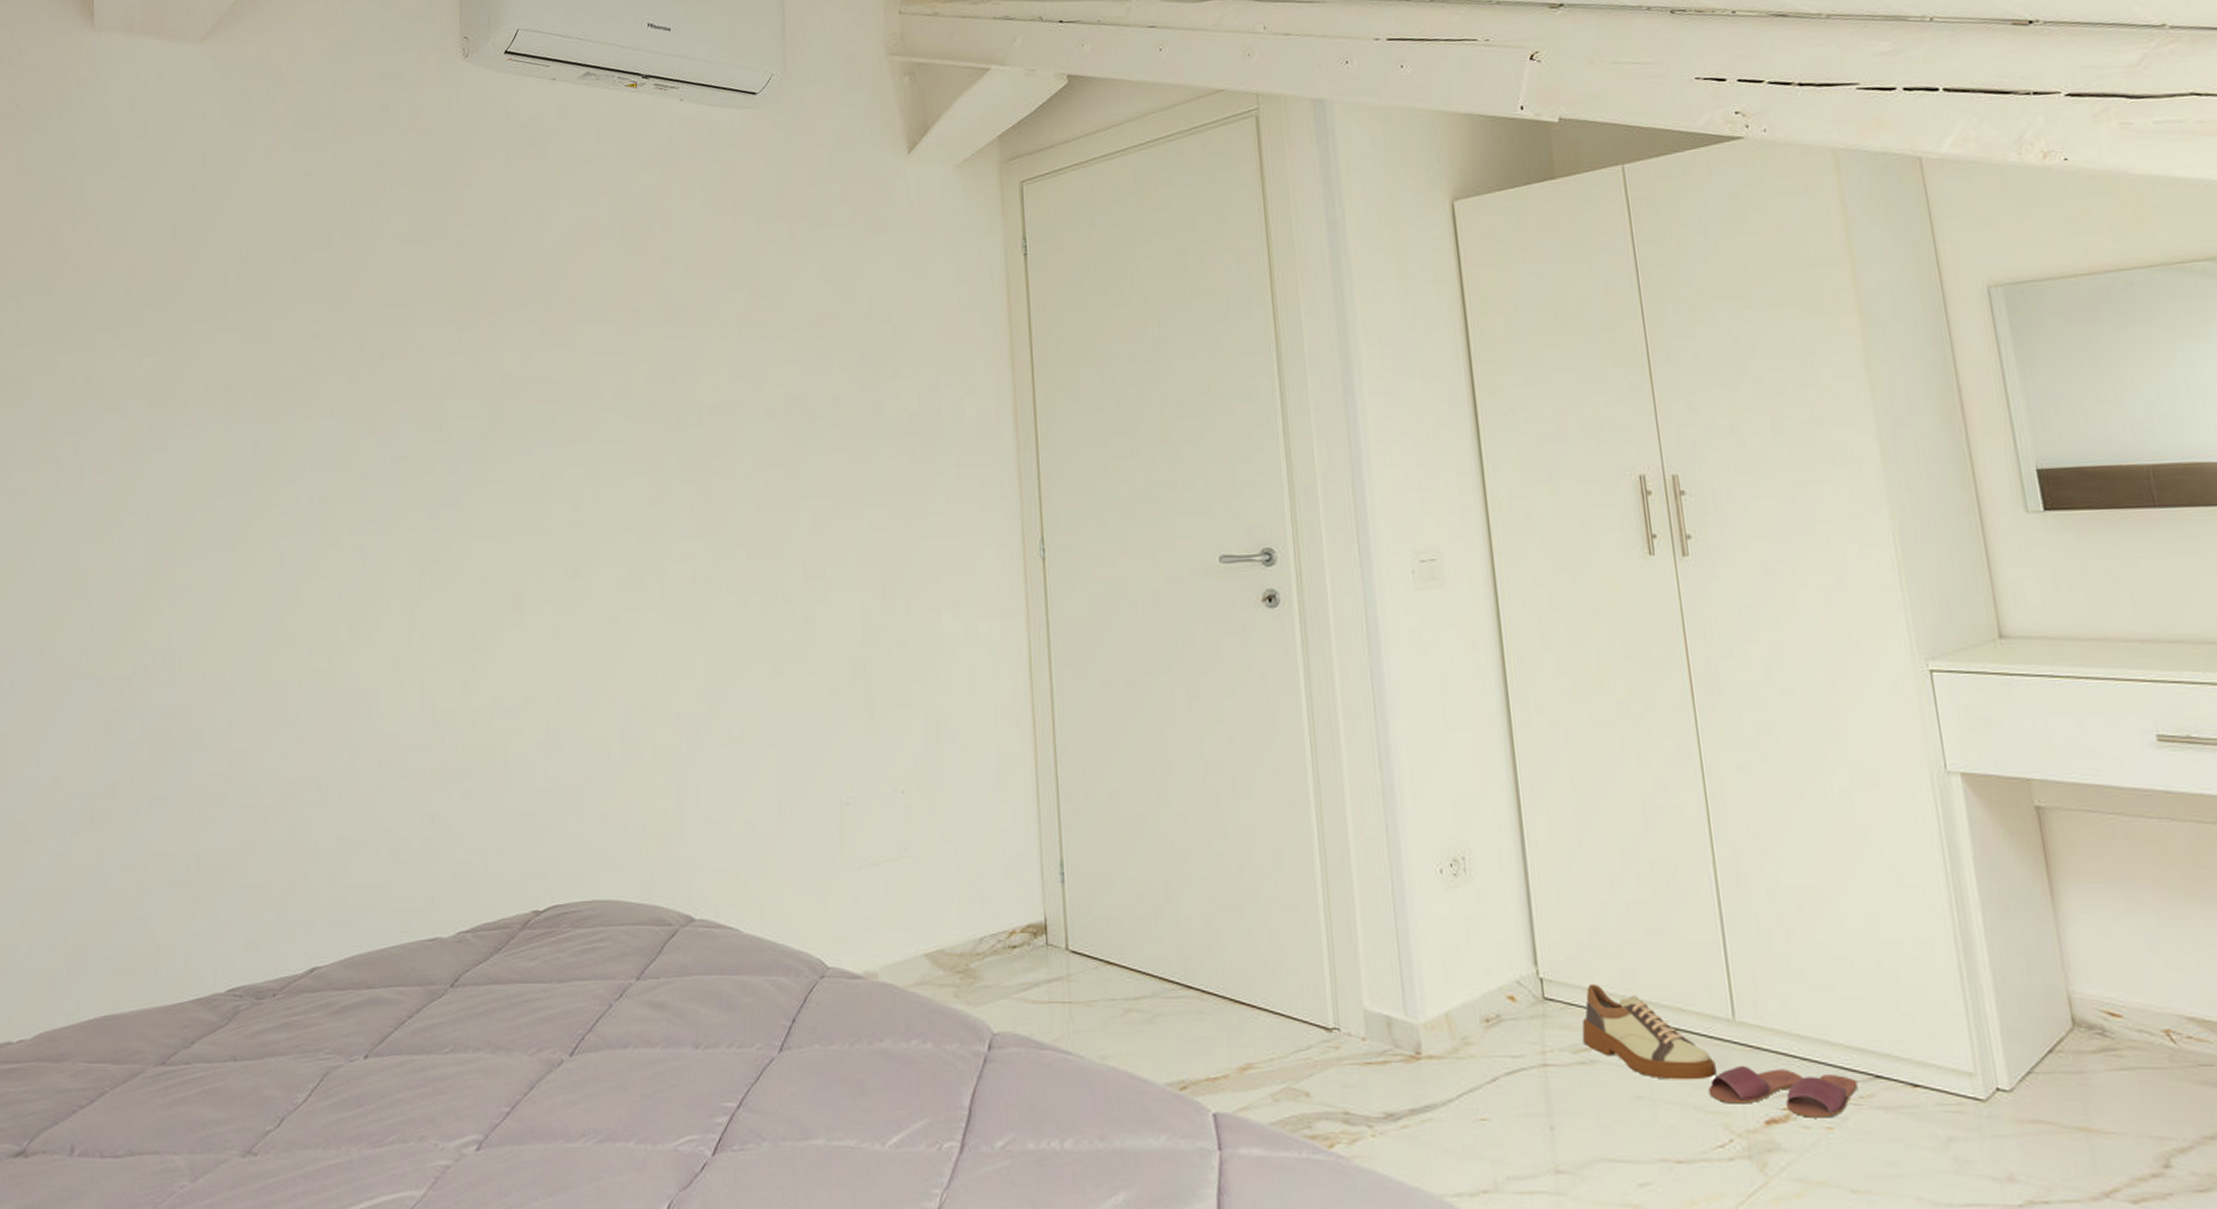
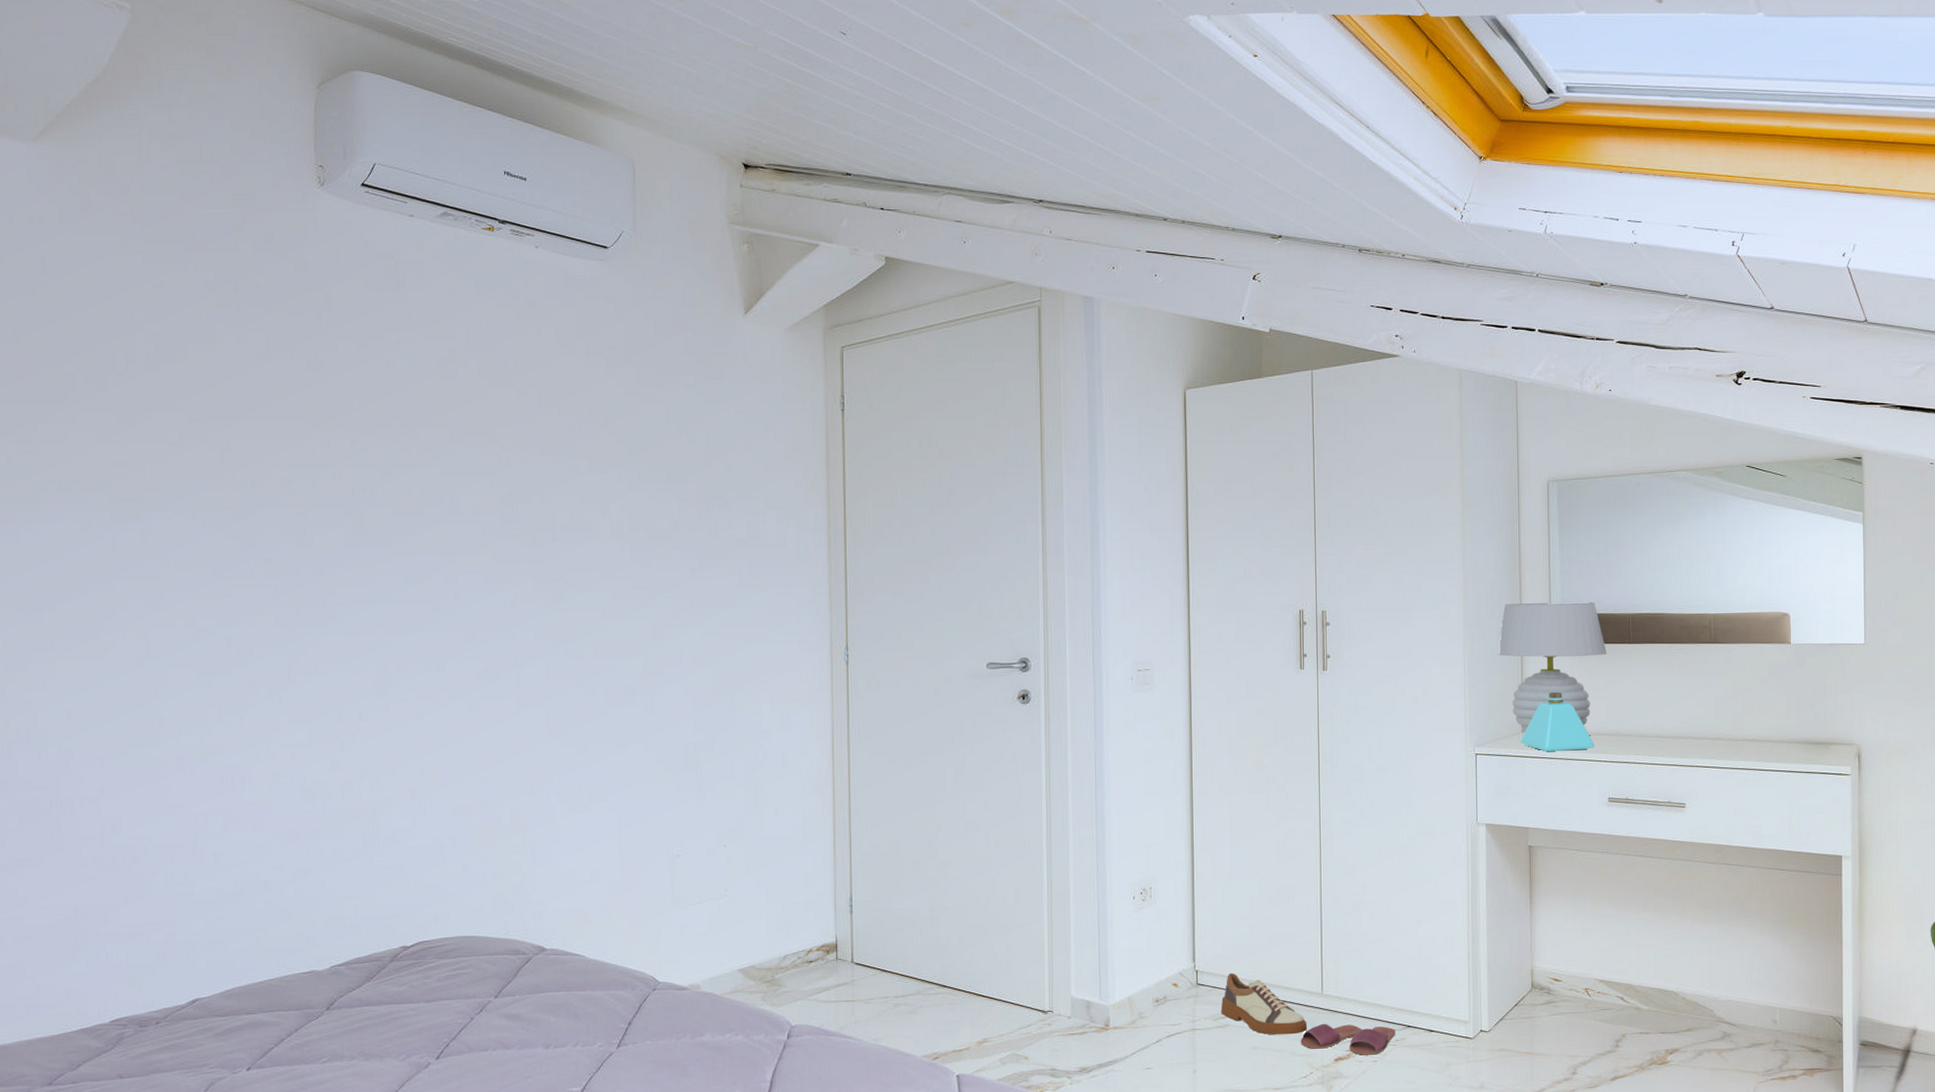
table lamp: none [1942,450,2120,637] -> present [1497,602,1607,731]
perfume bottle: none [1998,579,2121,666] -> present [1520,692,1594,751]

